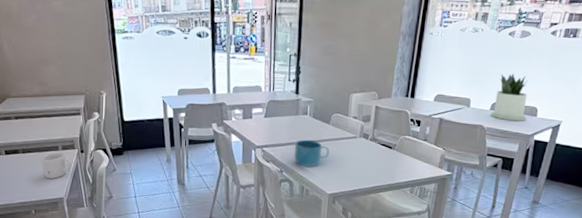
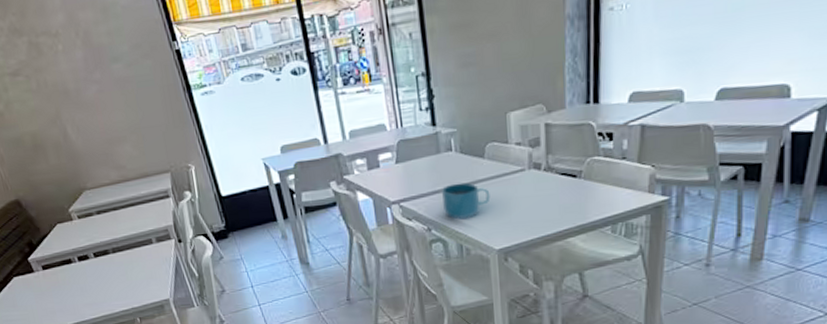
mug: present [41,152,71,179] -> none [134,246,171,280]
planter: present [490,74,529,121] -> none [717,42,775,111]

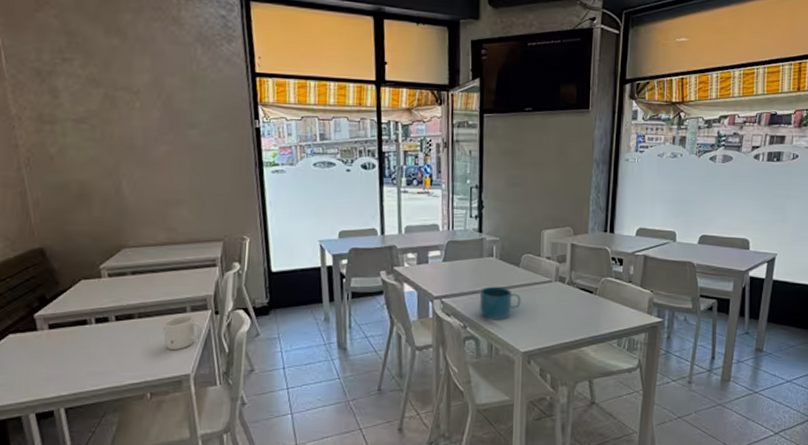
mug: none [134,246,171,280] -> present [162,315,202,351]

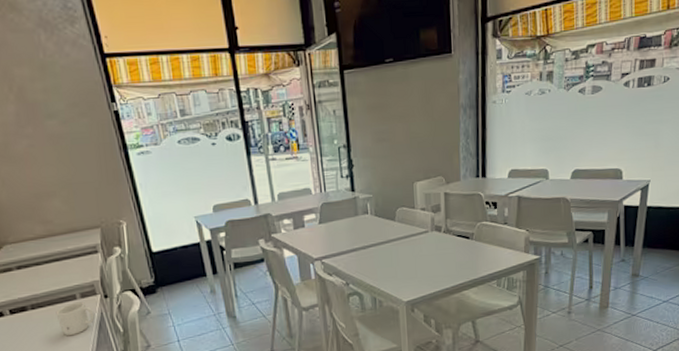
cup: present [479,286,521,319] -> none [358,242,400,274]

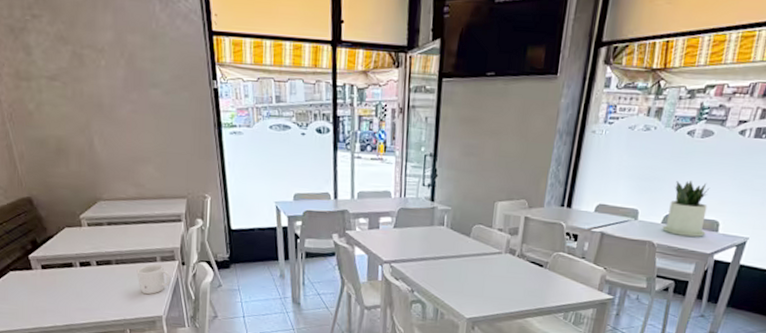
planter: none [572,135,612,188] -> present [662,180,710,237]

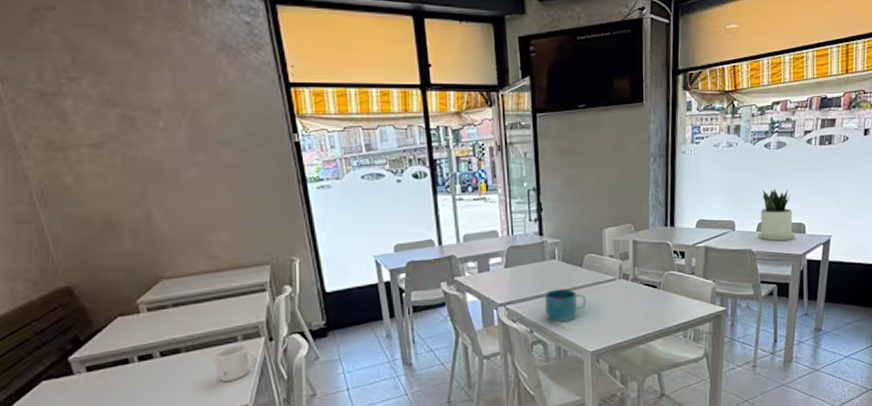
cup: none [428,254,470,286] -> present [544,288,587,322]

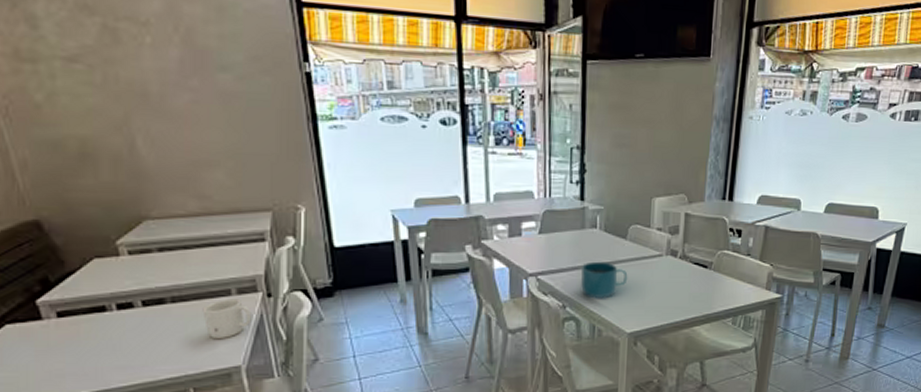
planter: present [758,189,795,241] -> none [825,167,868,225]

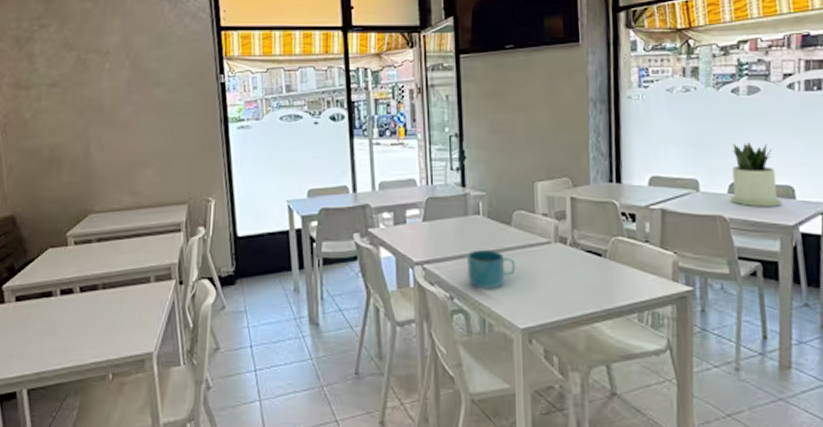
mug: present [202,298,252,340] -> none [126,285,166,326]
planter: none [825,167,868,225] -> present [730,142,782,206]

